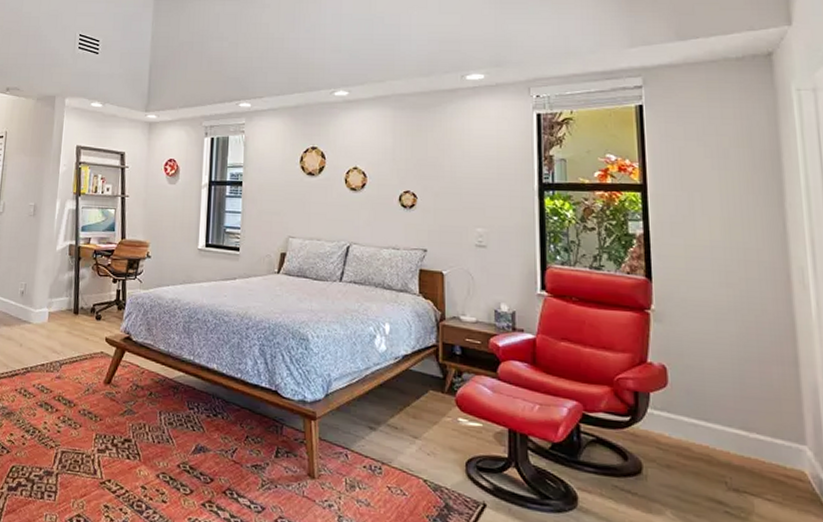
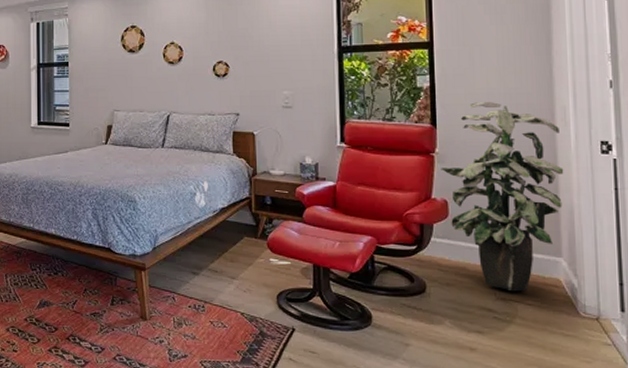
indoor plant: none [658,254,805,484] -> present [441,101,564,292]

